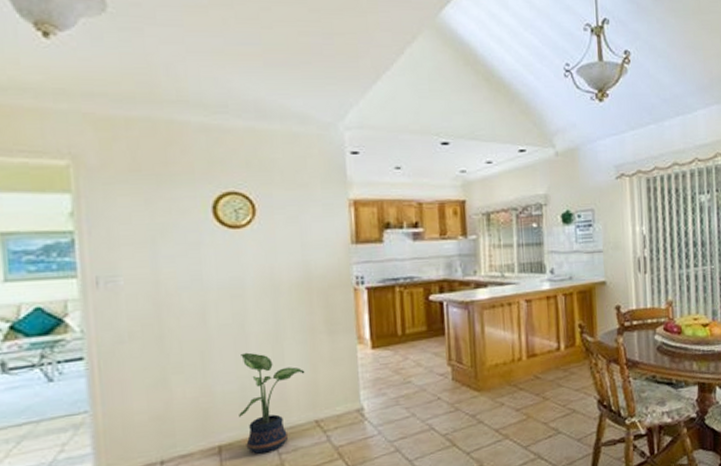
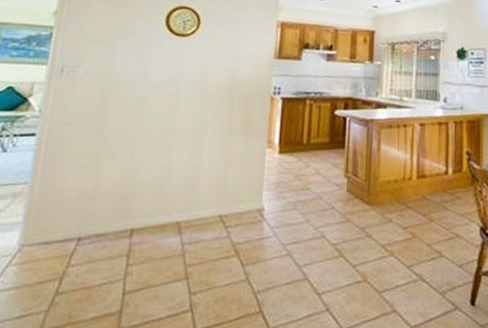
potted plant: present [239,352,305,454] -> none [154,144,218,241]

